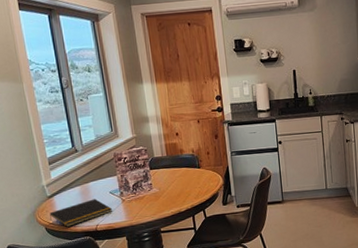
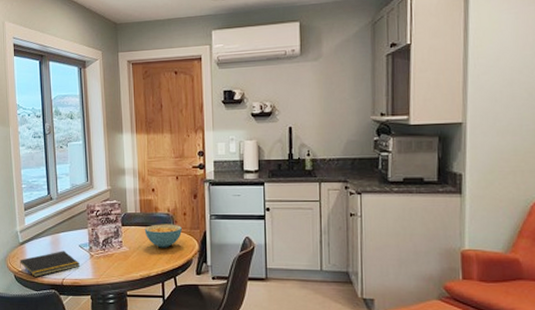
cereal bowl: none [172,163,207,186] -> present [144,224,182,248]

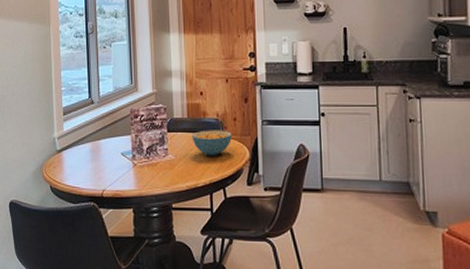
notepad: present [19,251,81,277] -> none [55,159,123,188]

